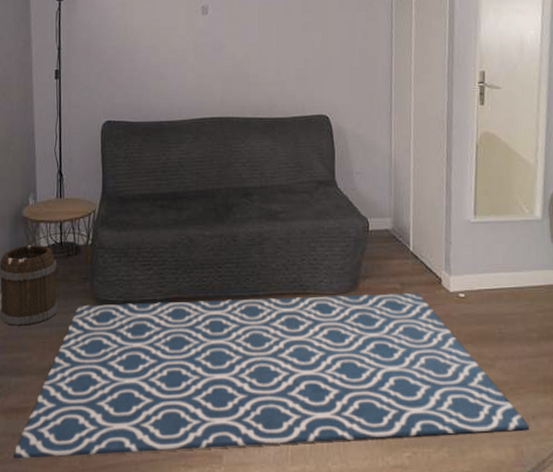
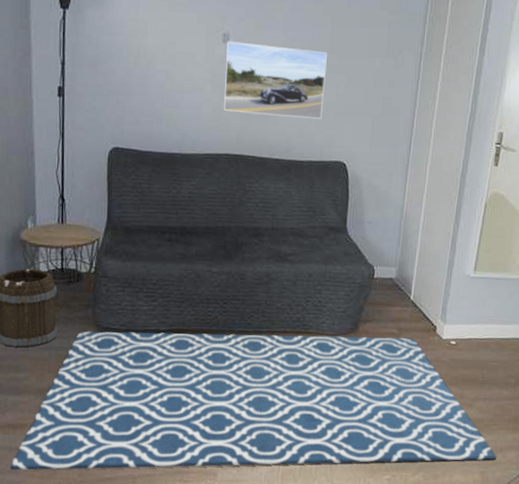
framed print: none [205,12,301,78] -> present [224,41,327,119]

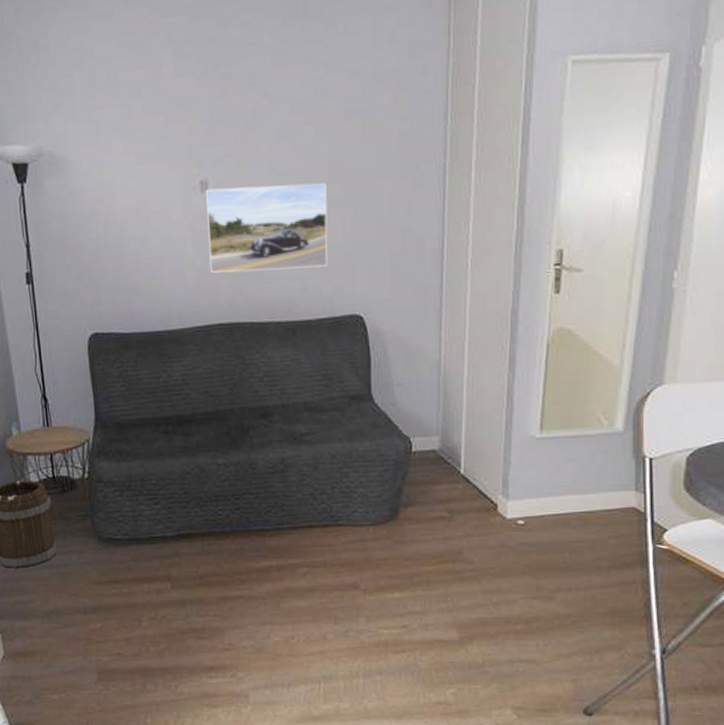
rug: present [9,331,497,470] -> none [25,520,592,701]

